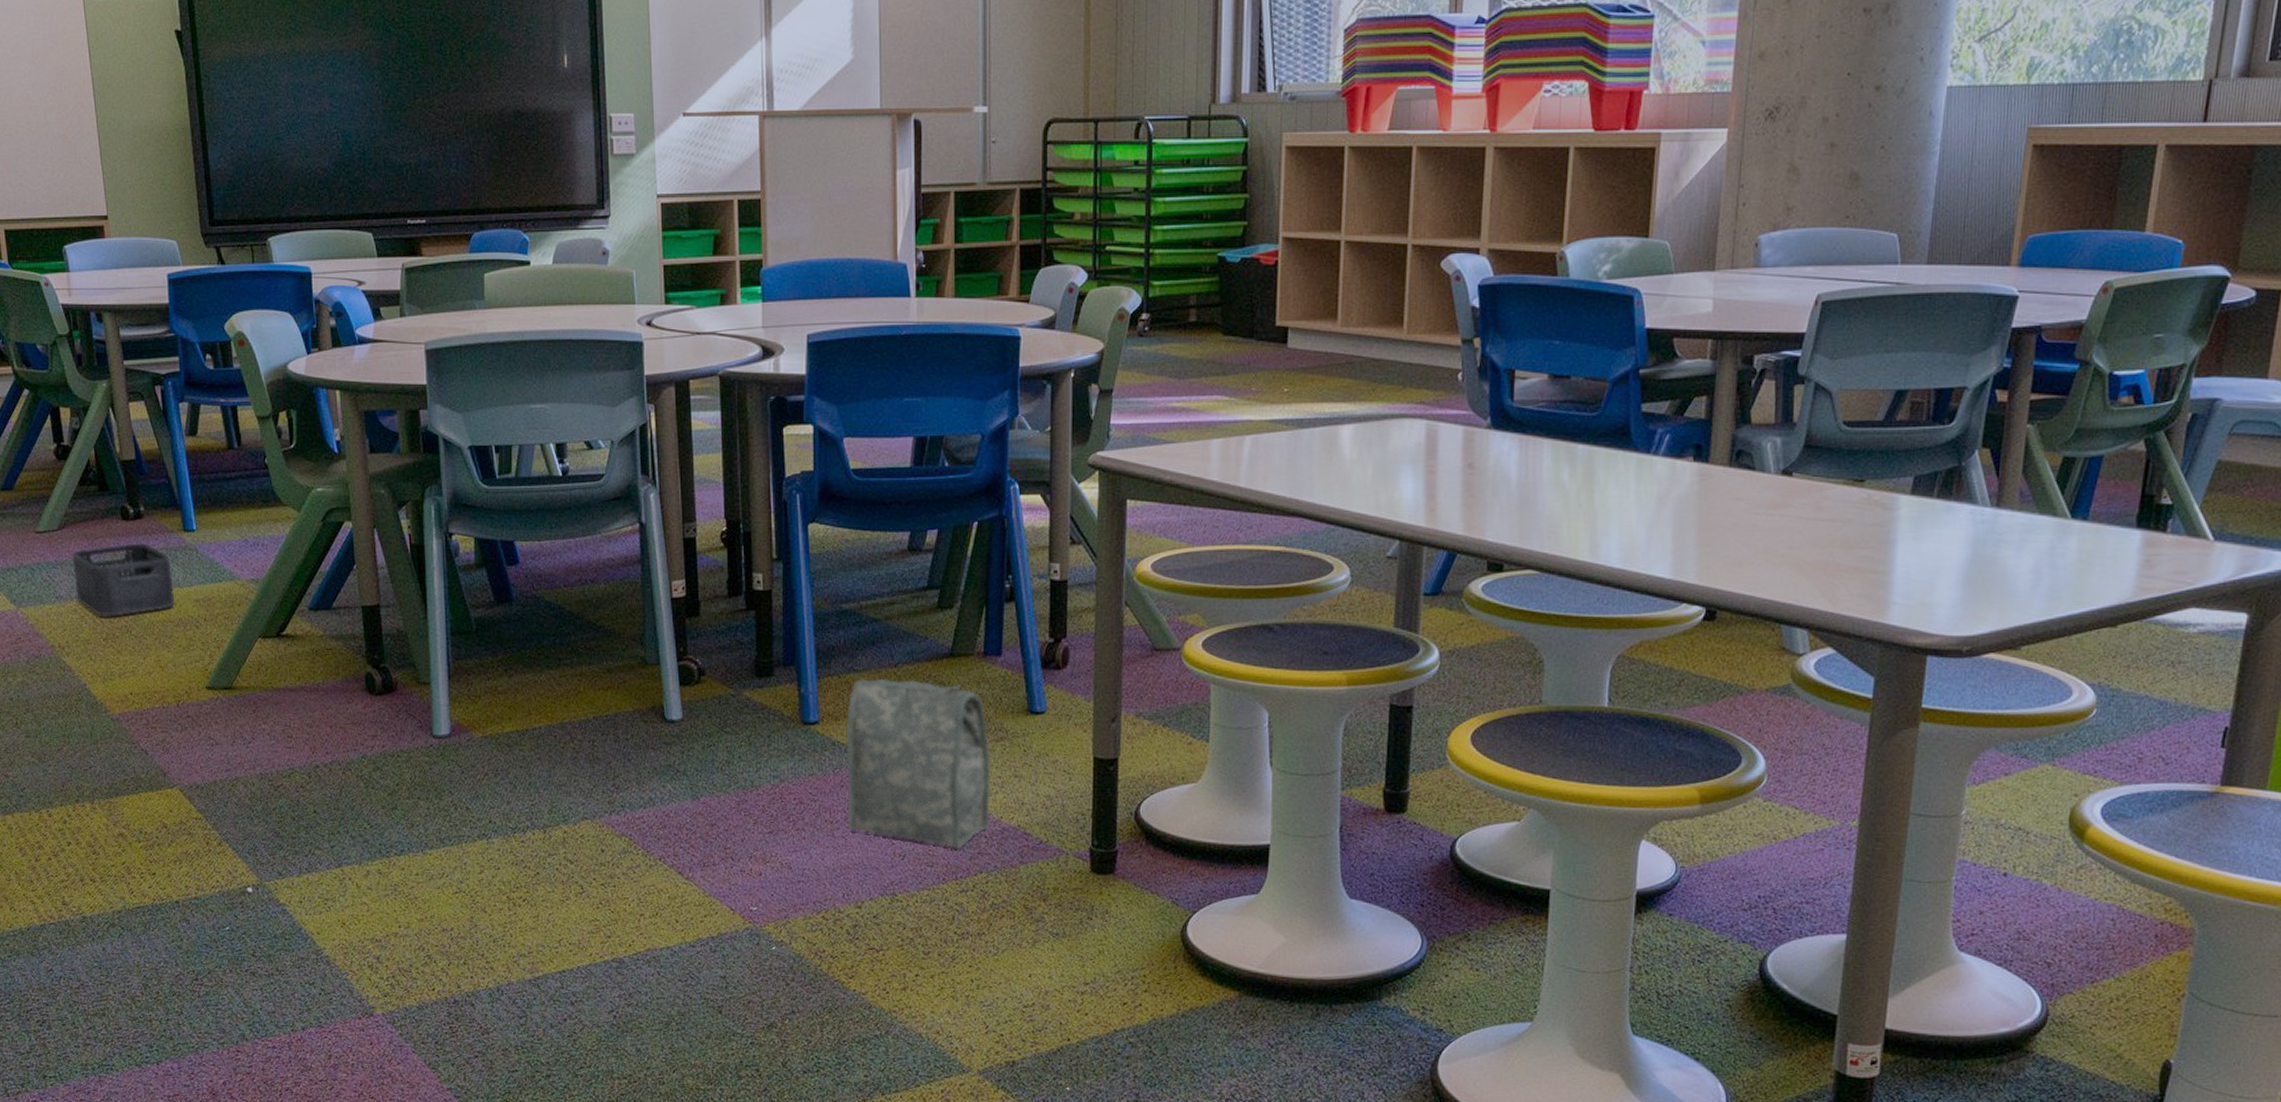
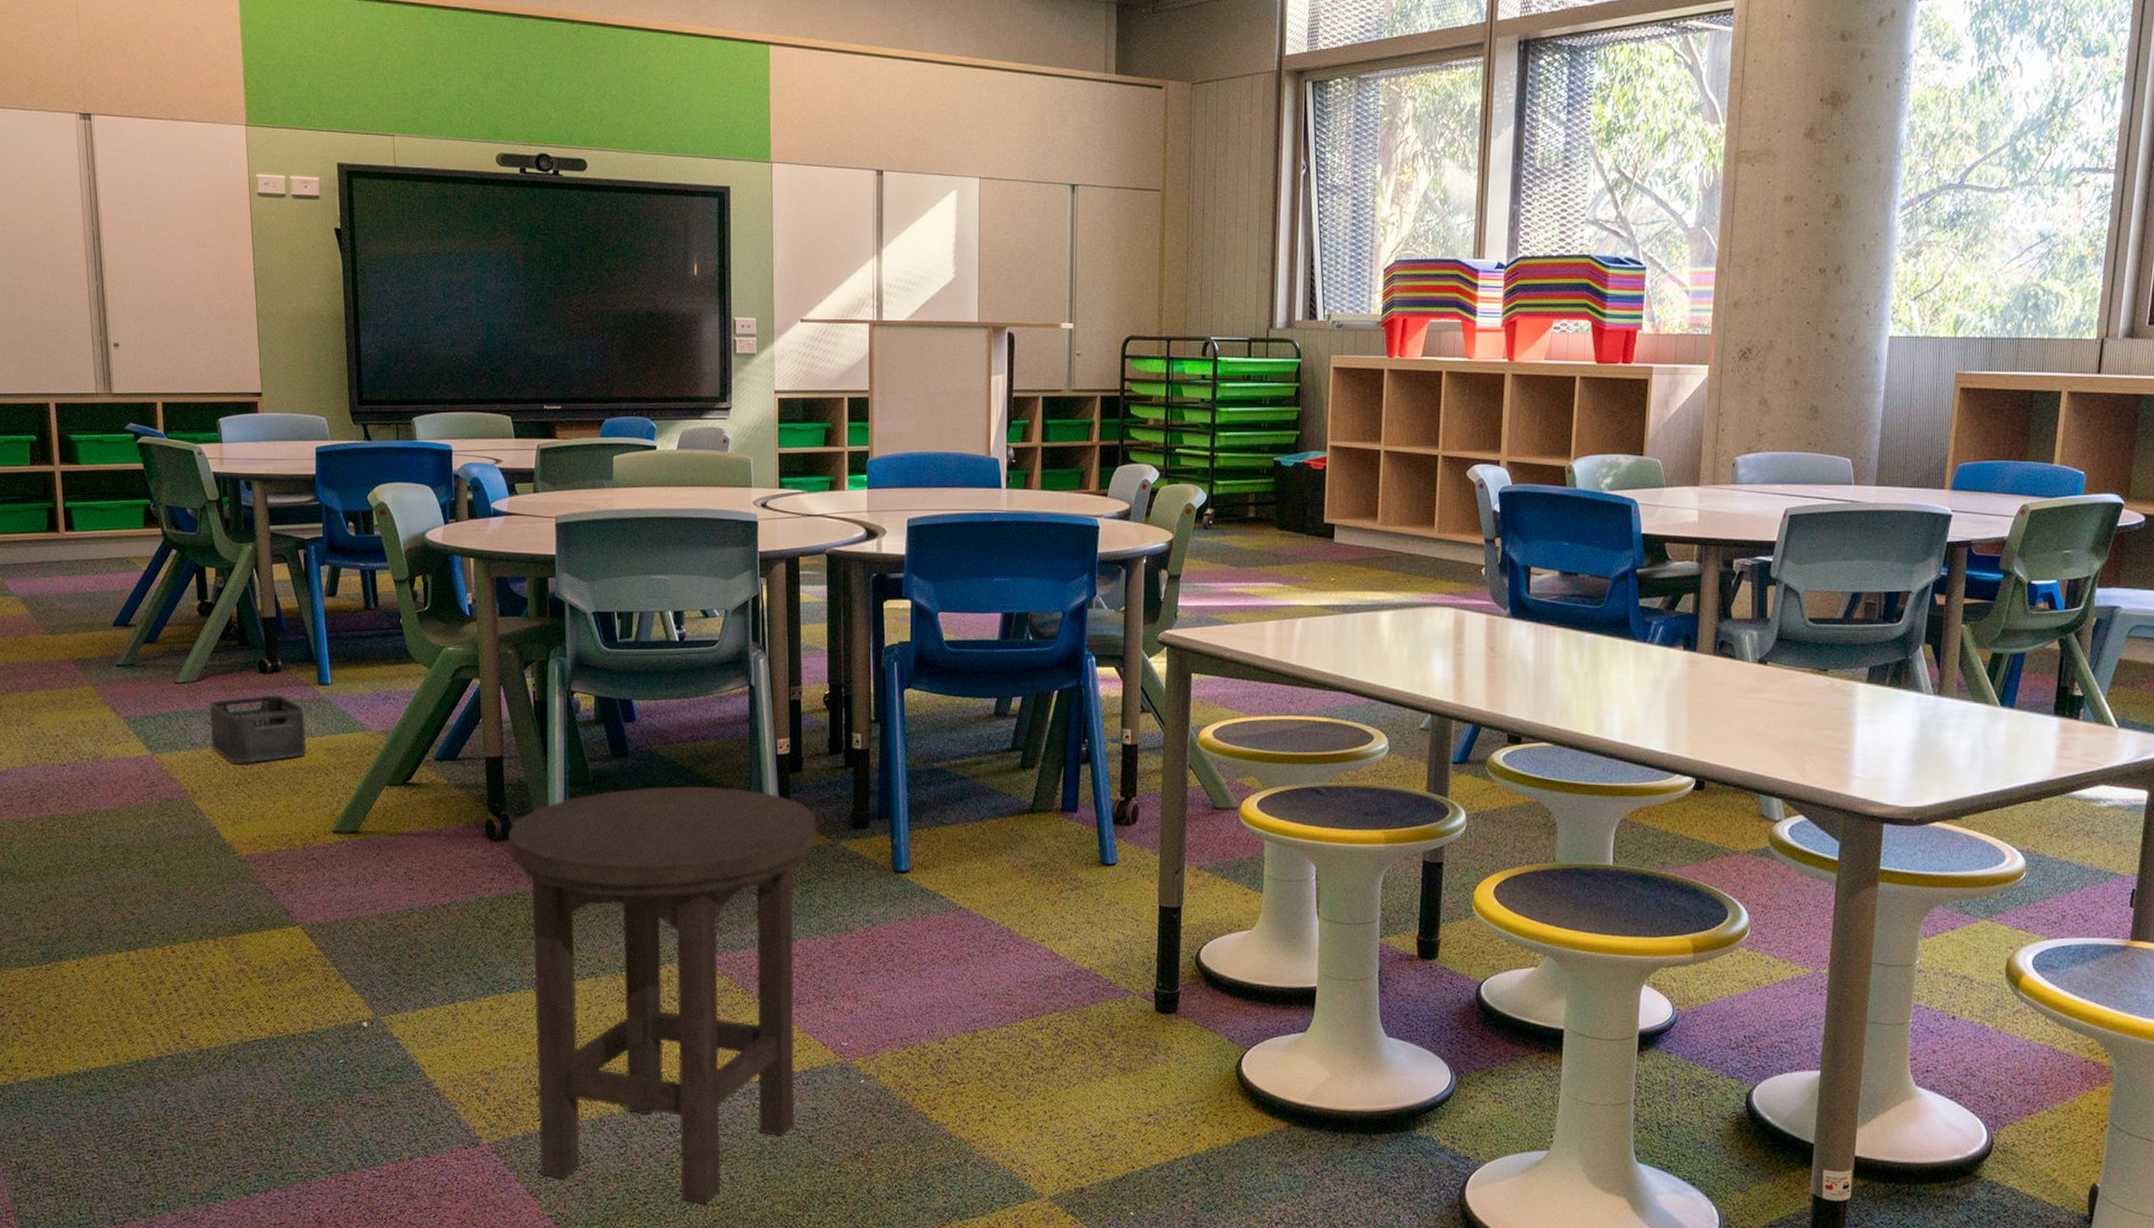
stool: none [389,633,718,1078] -> present [508,786,817,1205]
bag: present [846,679,991,850] -> none [933,831,1066,990]

